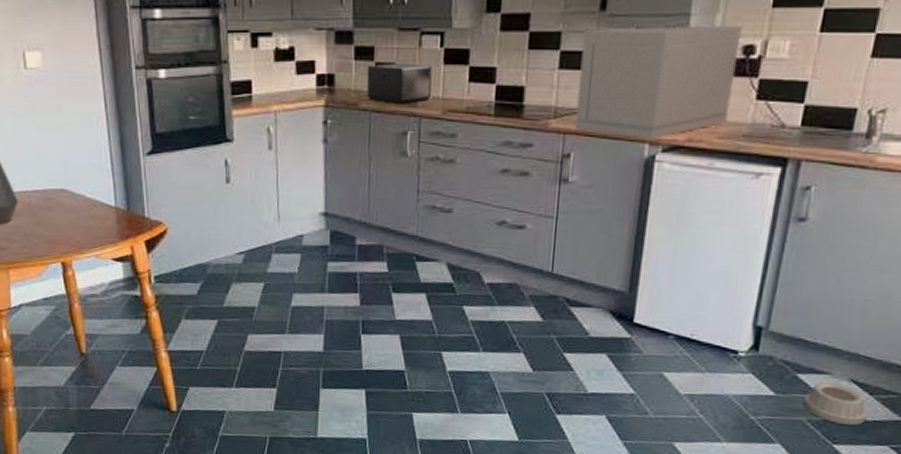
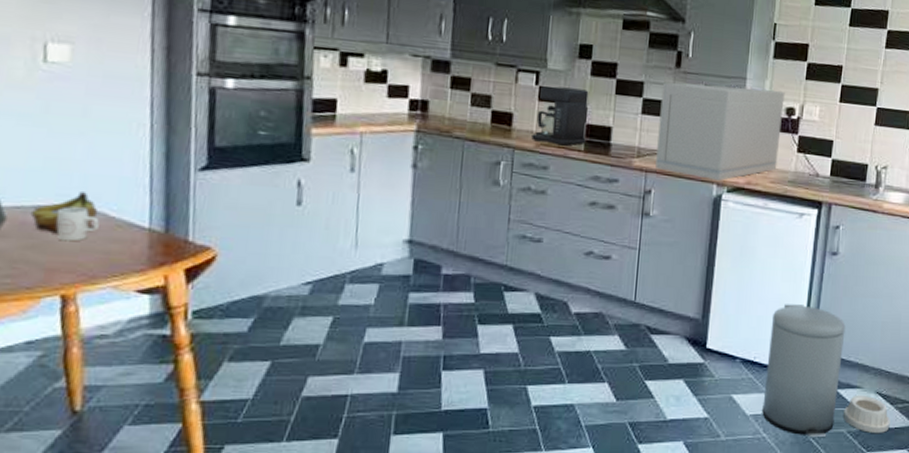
fruit: none [32,178,78,213] -> present [30,192,99,234]
mug: none [50,190,80,219] -> present [56,207,100,242]
toaster: present [366,63,432,104] -> none [461,95,527,135]
coffee maker: none [438,47,498,111] -> present [531,86,589,146]
pedal bin: none [699,277,813,425] -> present [762,304,846,438]

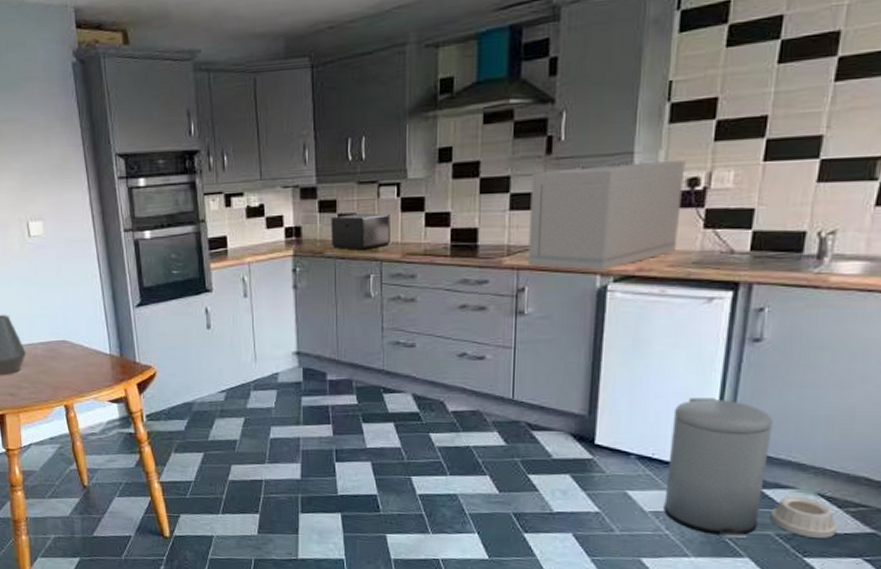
fruit: present [30,192,99,234] -> none [38,330,77,362]
mug: present [56,207,100,242] -> none [53,342,79,367]
toaster: none [461,95,527,135] -> present [331,213,390,250]
coffee maker: present [531,86,589,146] -> none [397,194,452,253]

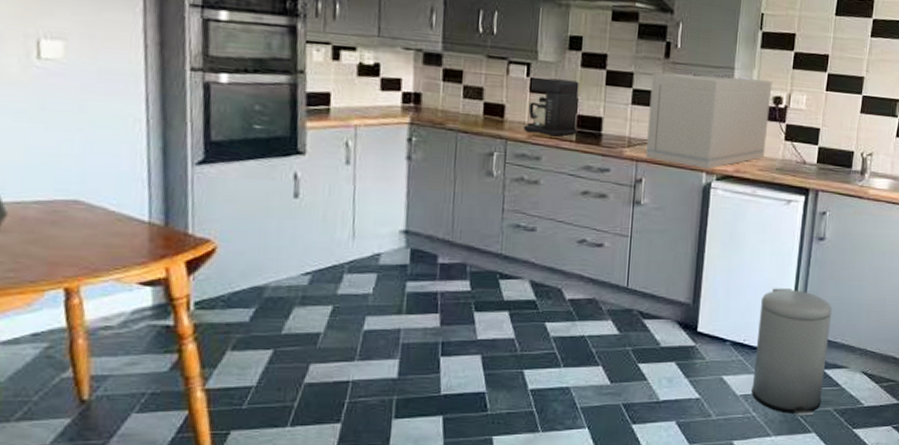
toaster: present [331,213,390,250] -> none [454,87,519,127]
coffee maker: none [397,194,452,253] -> present [523,77,579,137]
pet bowl: present [770,495,838,538] -> none [830,374,875,411]

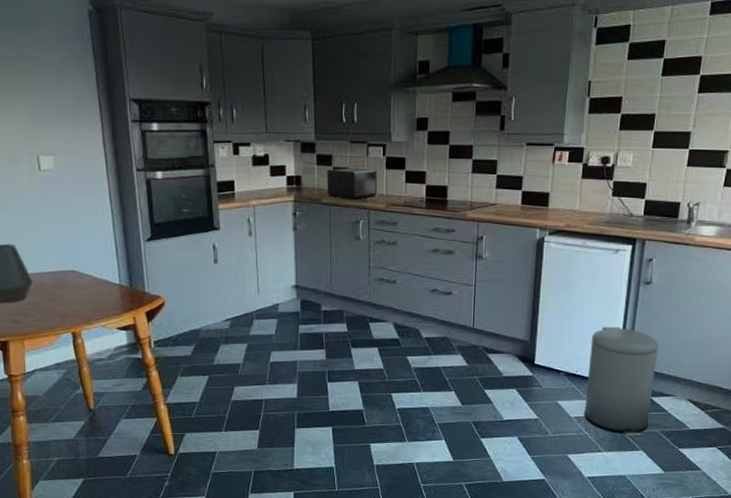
toaster: none [454,87,519,127] -> present [326,168,377,199]
coffee maker: present [523,77,579,137] -> none [382,156,427,205]
microwave: present [646,73,772,170] -> none [486,142,600,226]

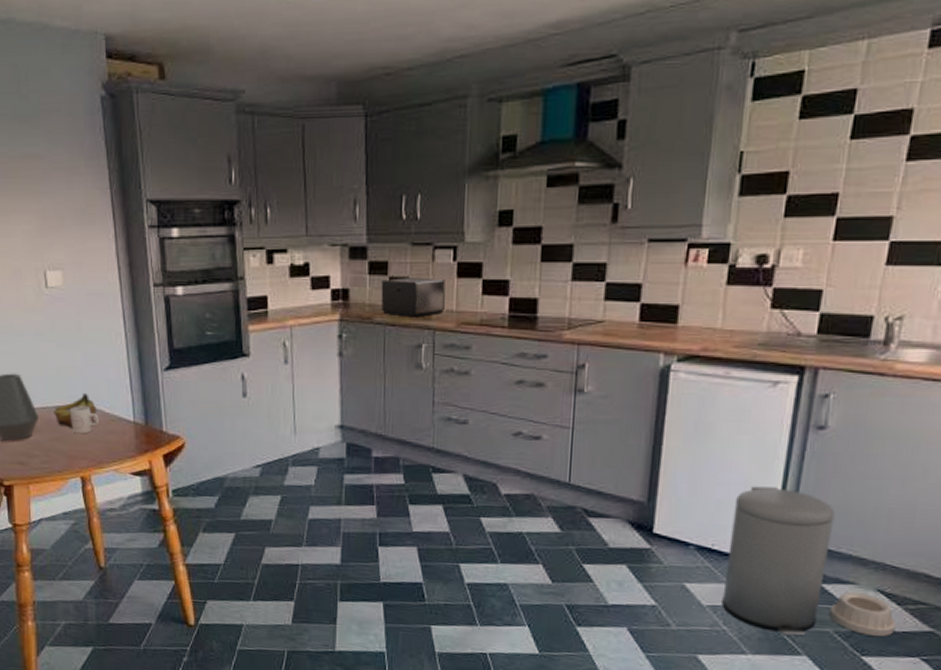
fruit: none [46,261,87,291] -> present [53,393,97,428]
mug: none [61,272,88,296] -> present [70,406,99,434]
pet bowl: none [657,401,701,433] -> present [829,591,896,637]

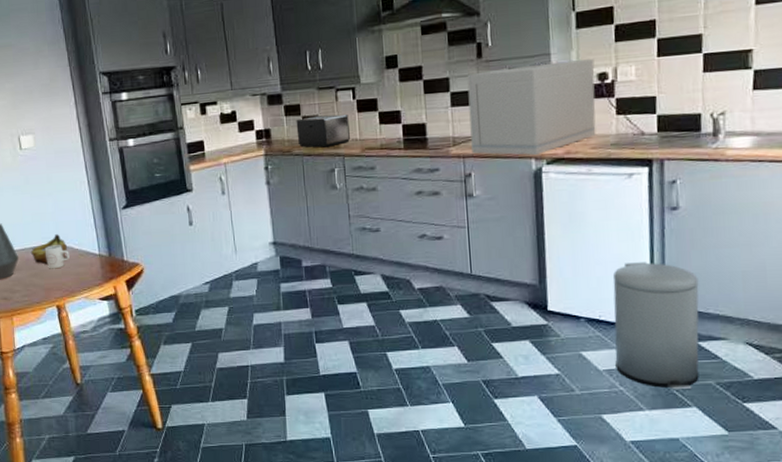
microwave: none [589,236,755,350] -> present [467,59,596,156]
pet bowl: present [829,591,896,637] -> none [709,346,768,384]

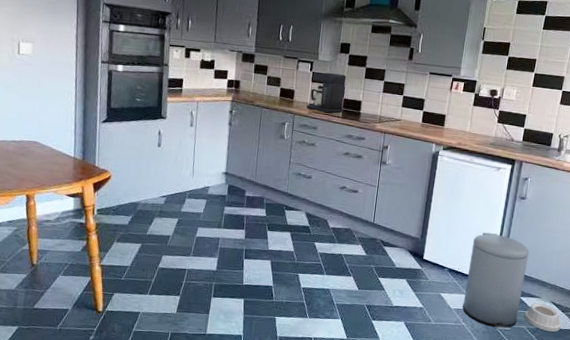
fruit: present [30,234,68,265] -> none [10,133,47,158]
mug: present [44,245,70,269] -> none [24,142,47,163]
toaster: present [296,114,350,148] -> none [260,77,304,105]
coffee maker: none [357,95,404,147] -> present [306,72,346,113]
microwave: present [467,59,596,156] -> none [391,70,490,142]
pet bowl: none [709,346,768,384] -> present [524,302,561,332]

